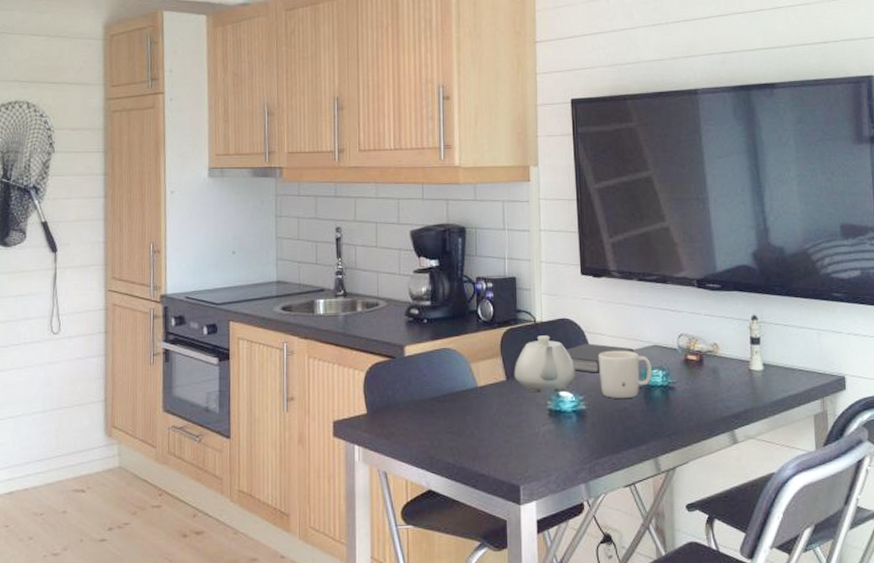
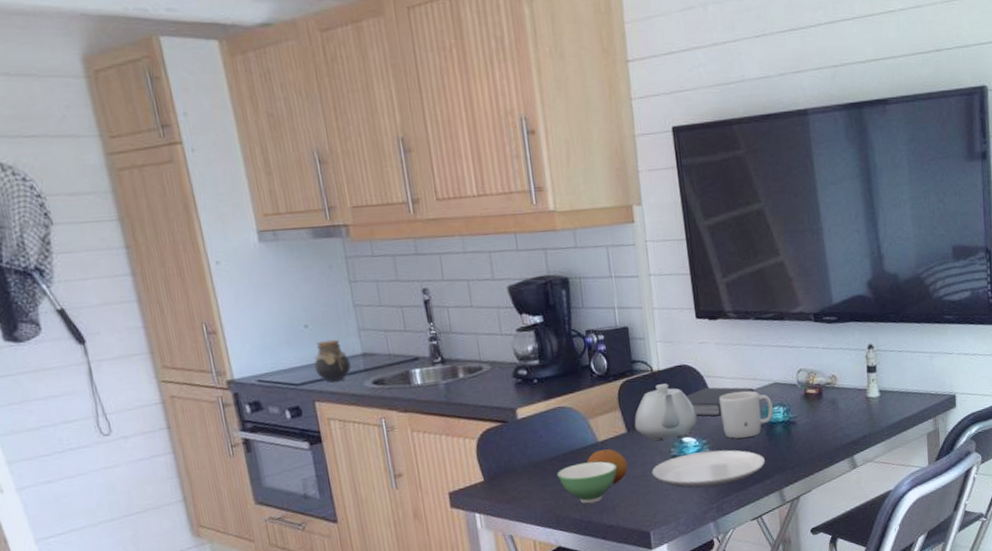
jar: none [234,266,265,305] -> present [314,339,351,382]
bowl: none [436,406,494,449] -> present [557,461,618,504]
fruit: none [465,395,504,431] -> present [587,449,628,484]
plate: none [526,408,641,446] -> present [651,449,765,488]

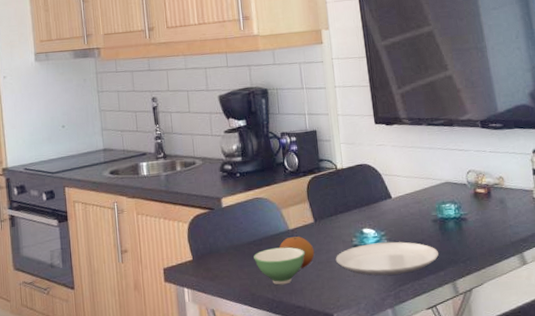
jar: present [314,339,351,382] -> none [67,137,94,171]
teapot: present [634,383,698,442] -> none [320,180,377,232]
book: present [685,387,755,417] -> none [366,184,428,211]
mug: present [718,390,773,439] -> none [395,188,445,232]

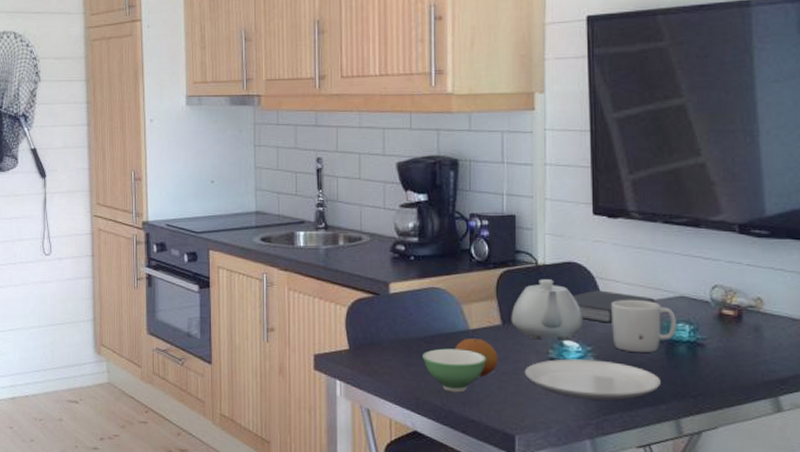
teapot: none [320,180,377,232] -> present [511,279,584,341]
book: none [366,184,428,211] -> present [572,290,656,323]
mug: none [395,188,445,232] -> present [610,299,676,352]

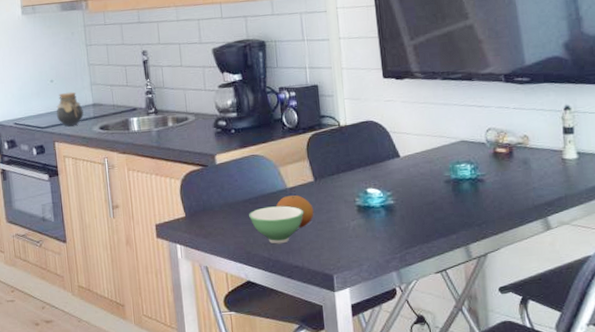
jar: none [214,196,244,234] -> present [56,91,84,126]
teapot: present [511,279,584,341] -> none [321,137,383,191]
plate: present [524,359,660,401] -> none [336,202,451,238]
book: present [572,290,656,323] -> none [371,142,442,171]
mug: present [610,299,676,352] -> none [403,147,460,193]

